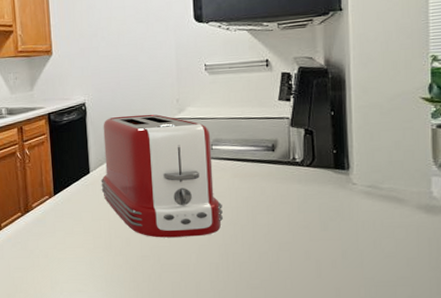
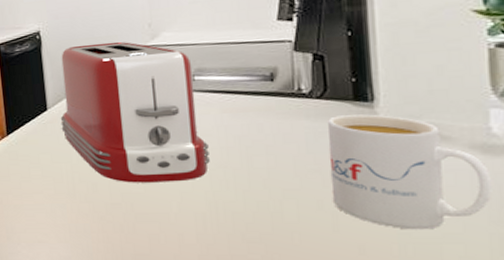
mug: none [314,180,432,275] -> present [326,114,493,230]

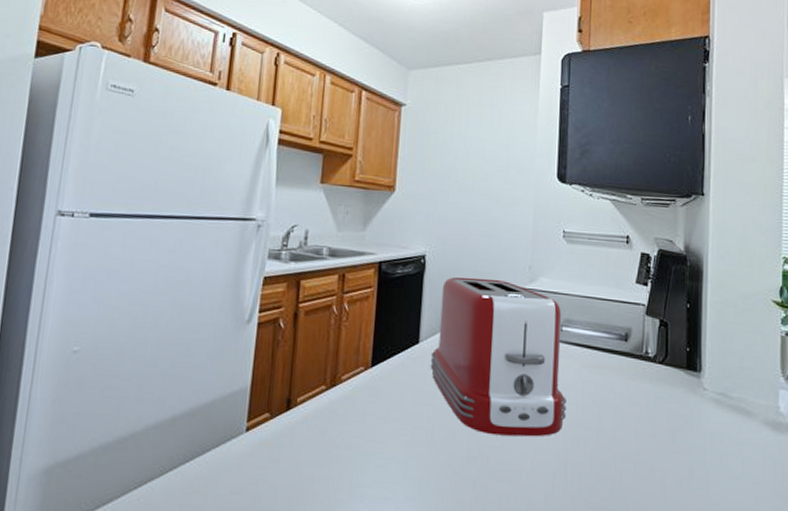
mug: present [326,114,493,230] -> none [662,382,777,501]

